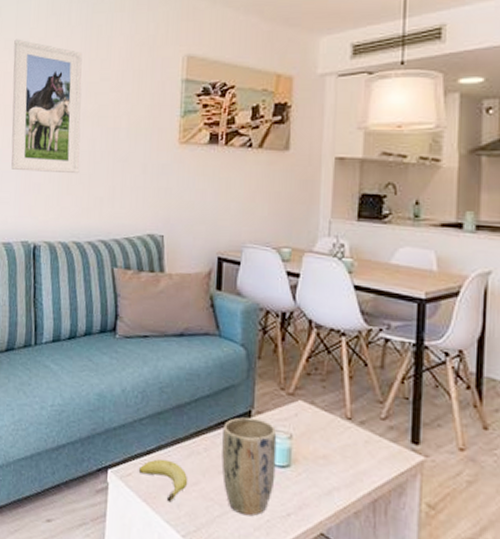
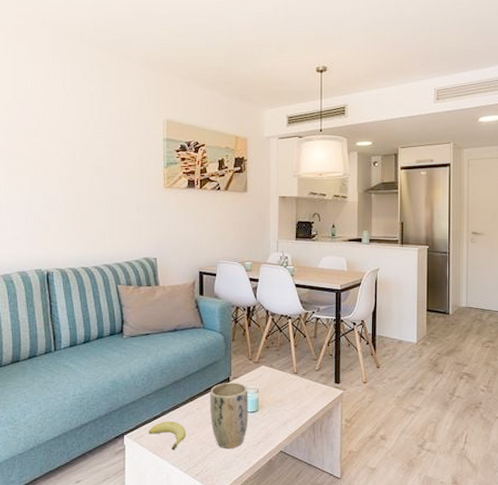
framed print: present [11,39,82,174] -> none [14,101,83,214]

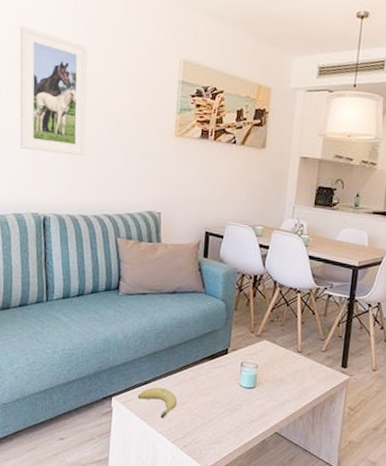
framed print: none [14,101,83,214] -> present [19,25,88,157]
plant pot: present [210,382,248,449] -> none [204,353,247,424]

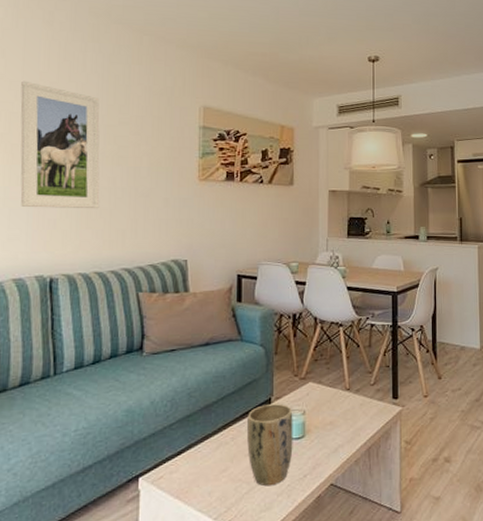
fruit: present [137,387,178,419] -> none [170,455,218,493]
plant pot: none [204,353,247,424] -> present [247,403,293,486]

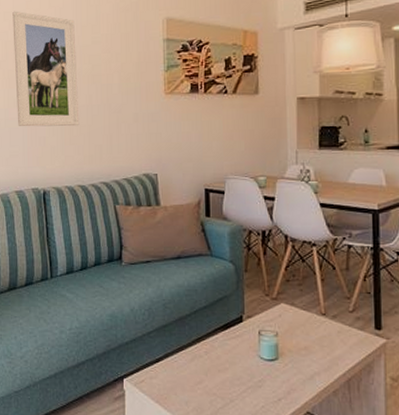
plant pot: present [247,403,293,486] -> none [220,321,266,405]

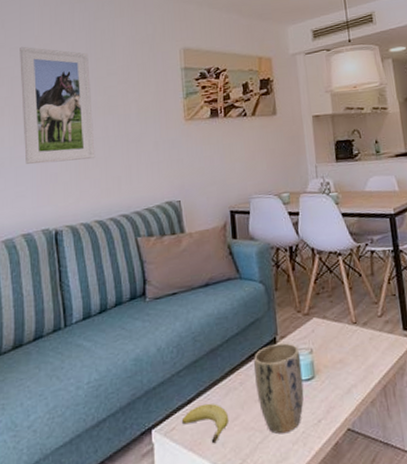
fruit: none [150,364,194,401] -> present [181,403,229,444]
plant pot: none [220,321,266,405] -> present [254,342,304,434]

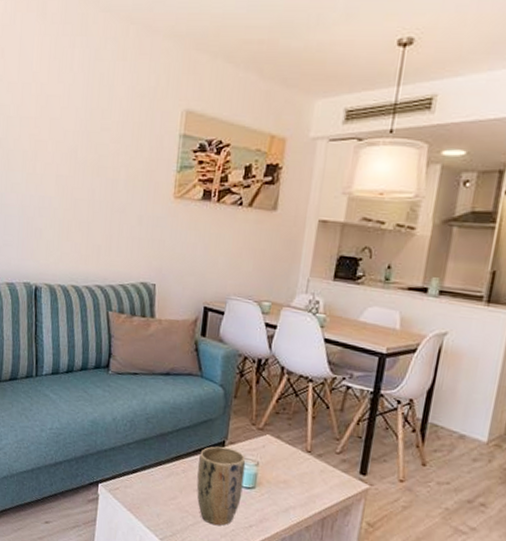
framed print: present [20,46,96,164] -> none [14,82,84,222]
fruit: present [181,403,229,444] -> none [125,477,168,513]

